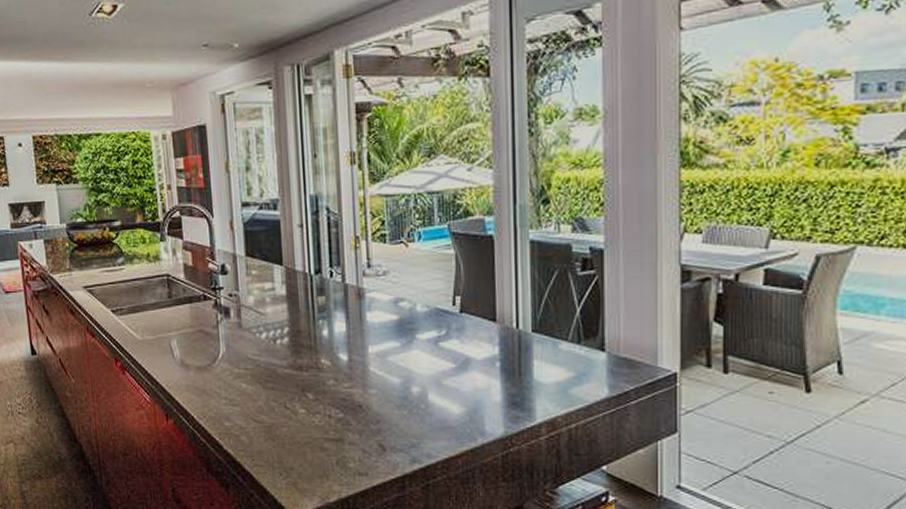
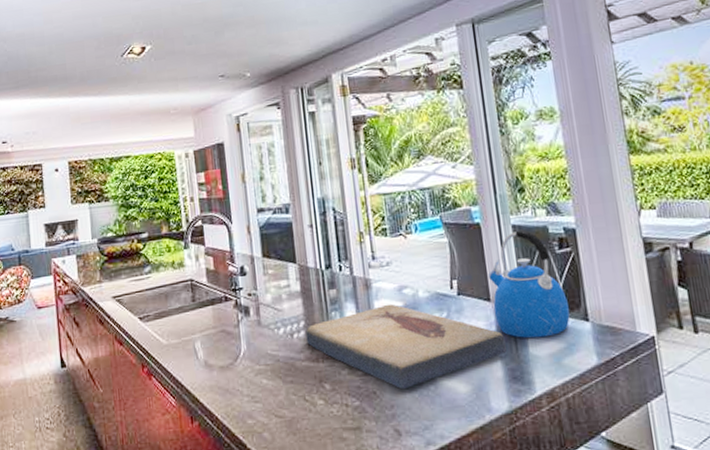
fish fossil: none [289,316,508,406] -> present [305,303,507,390]
kettle: none [496,246,584,365] -> present [488,229,570,339]

